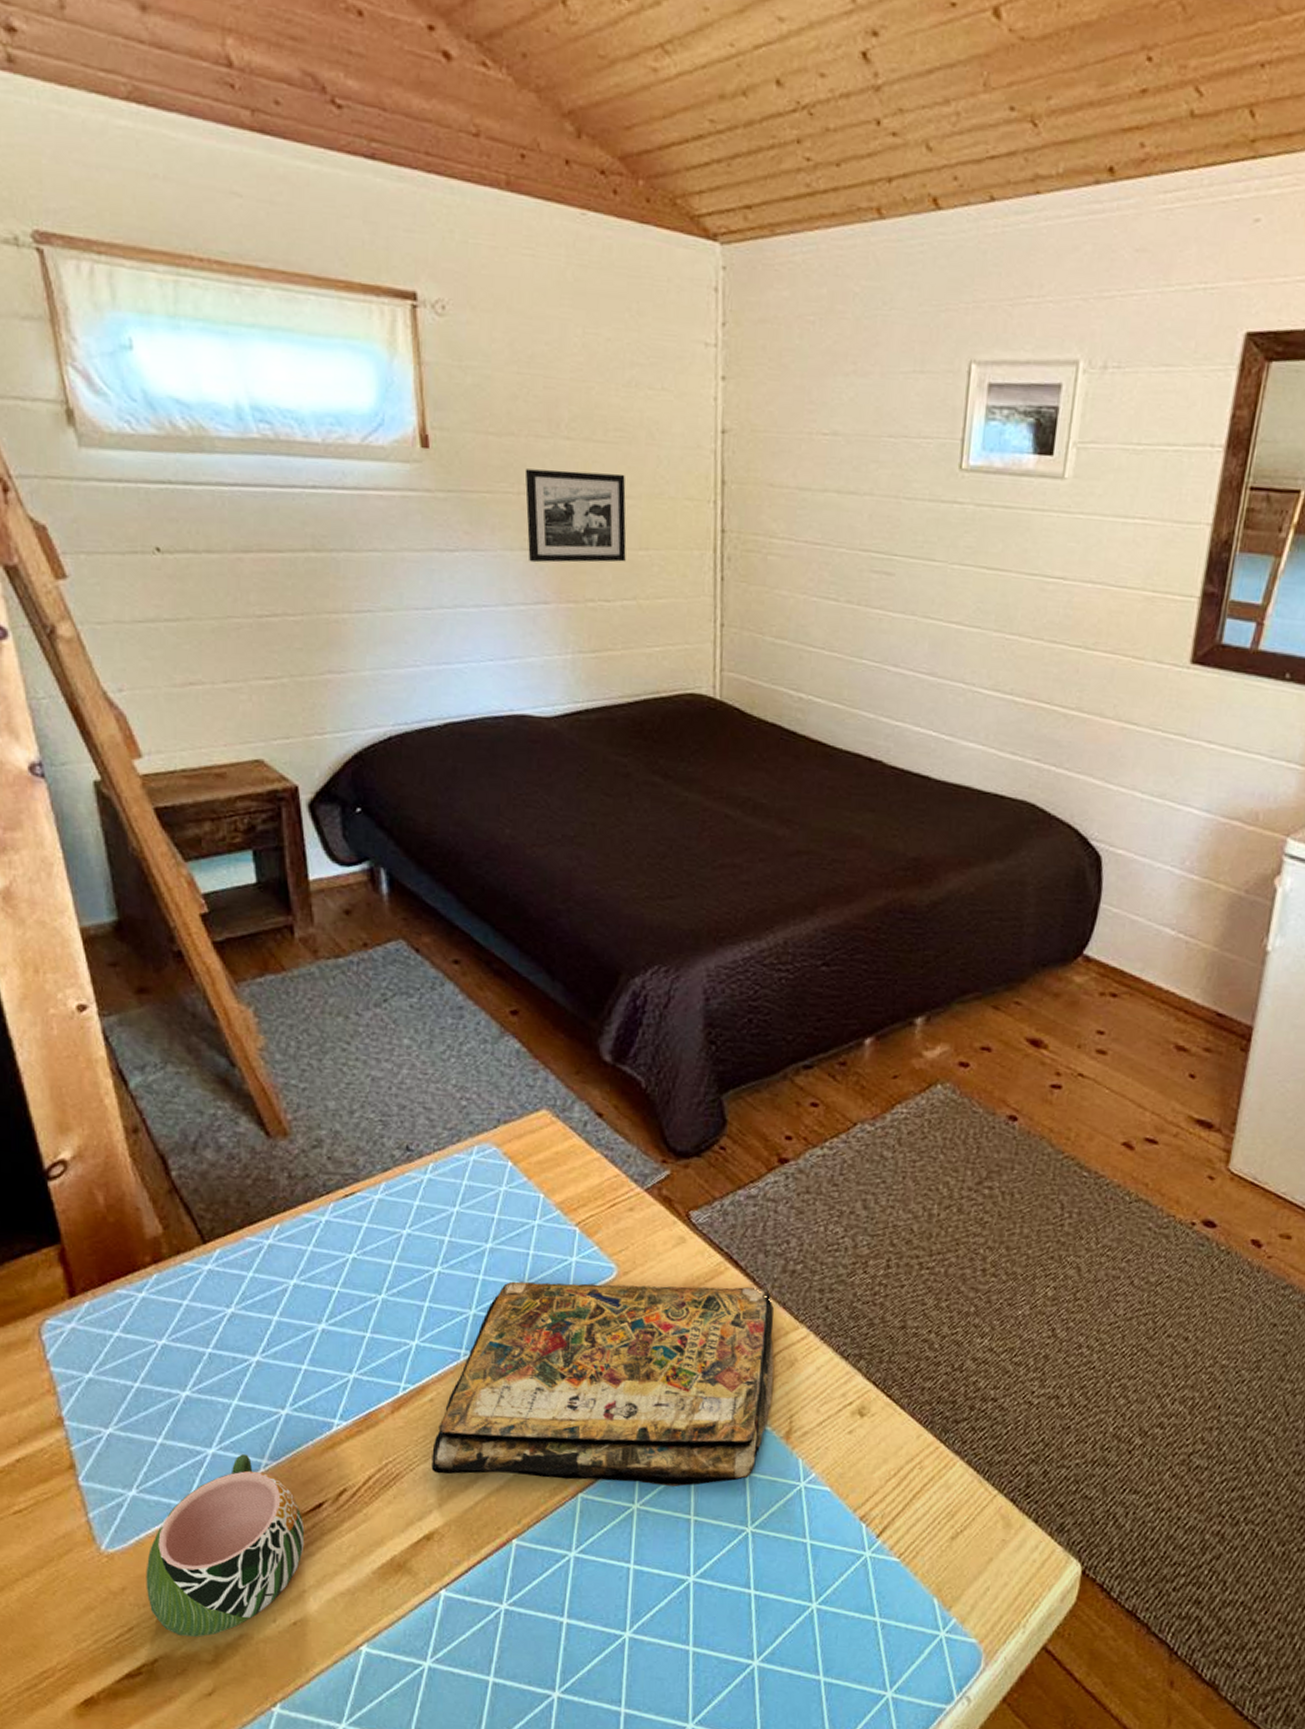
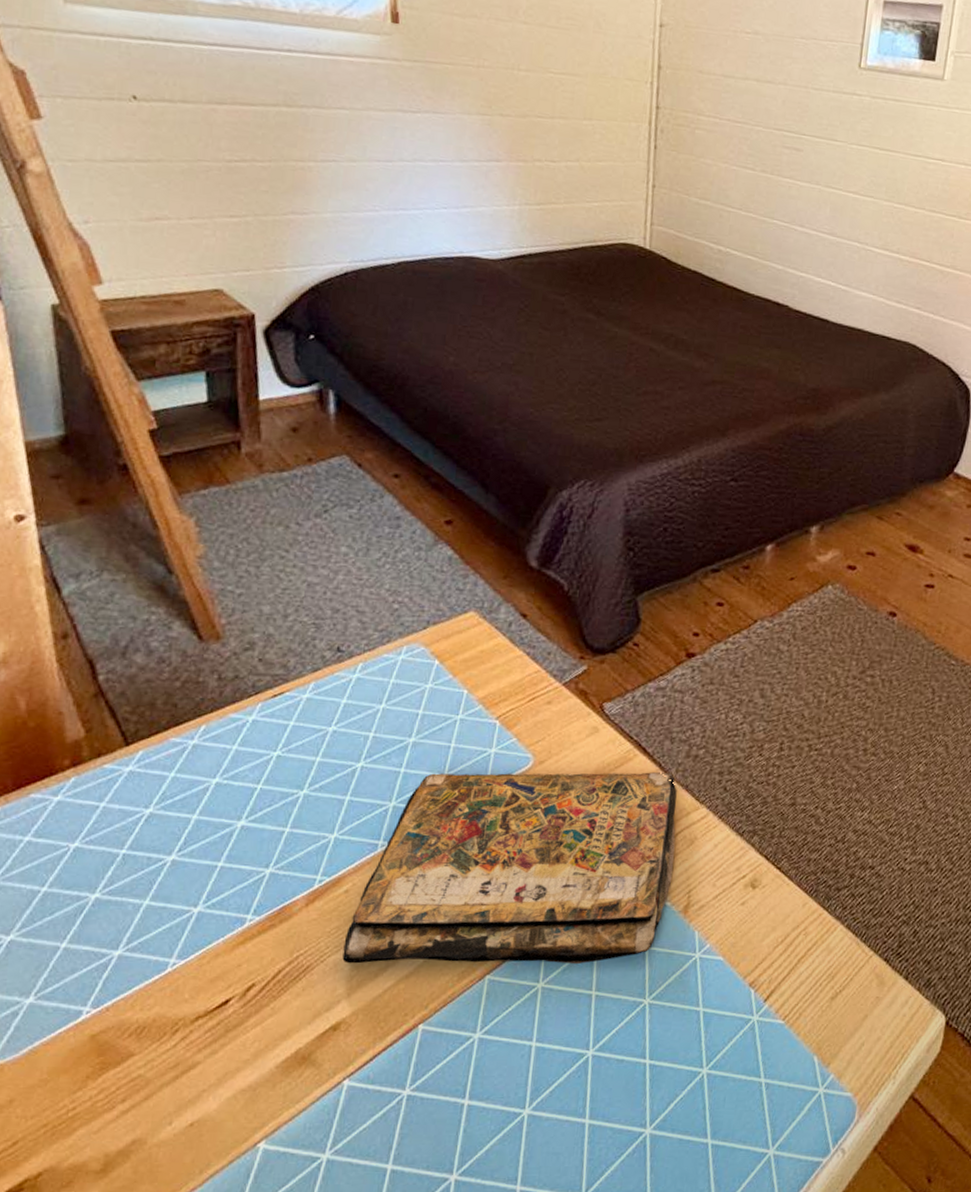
mug: present [146,1454,305,1637] -> none [35,954,209,1146]
picture frame: present [524,468,627,563] -> none [484,46,574,130]

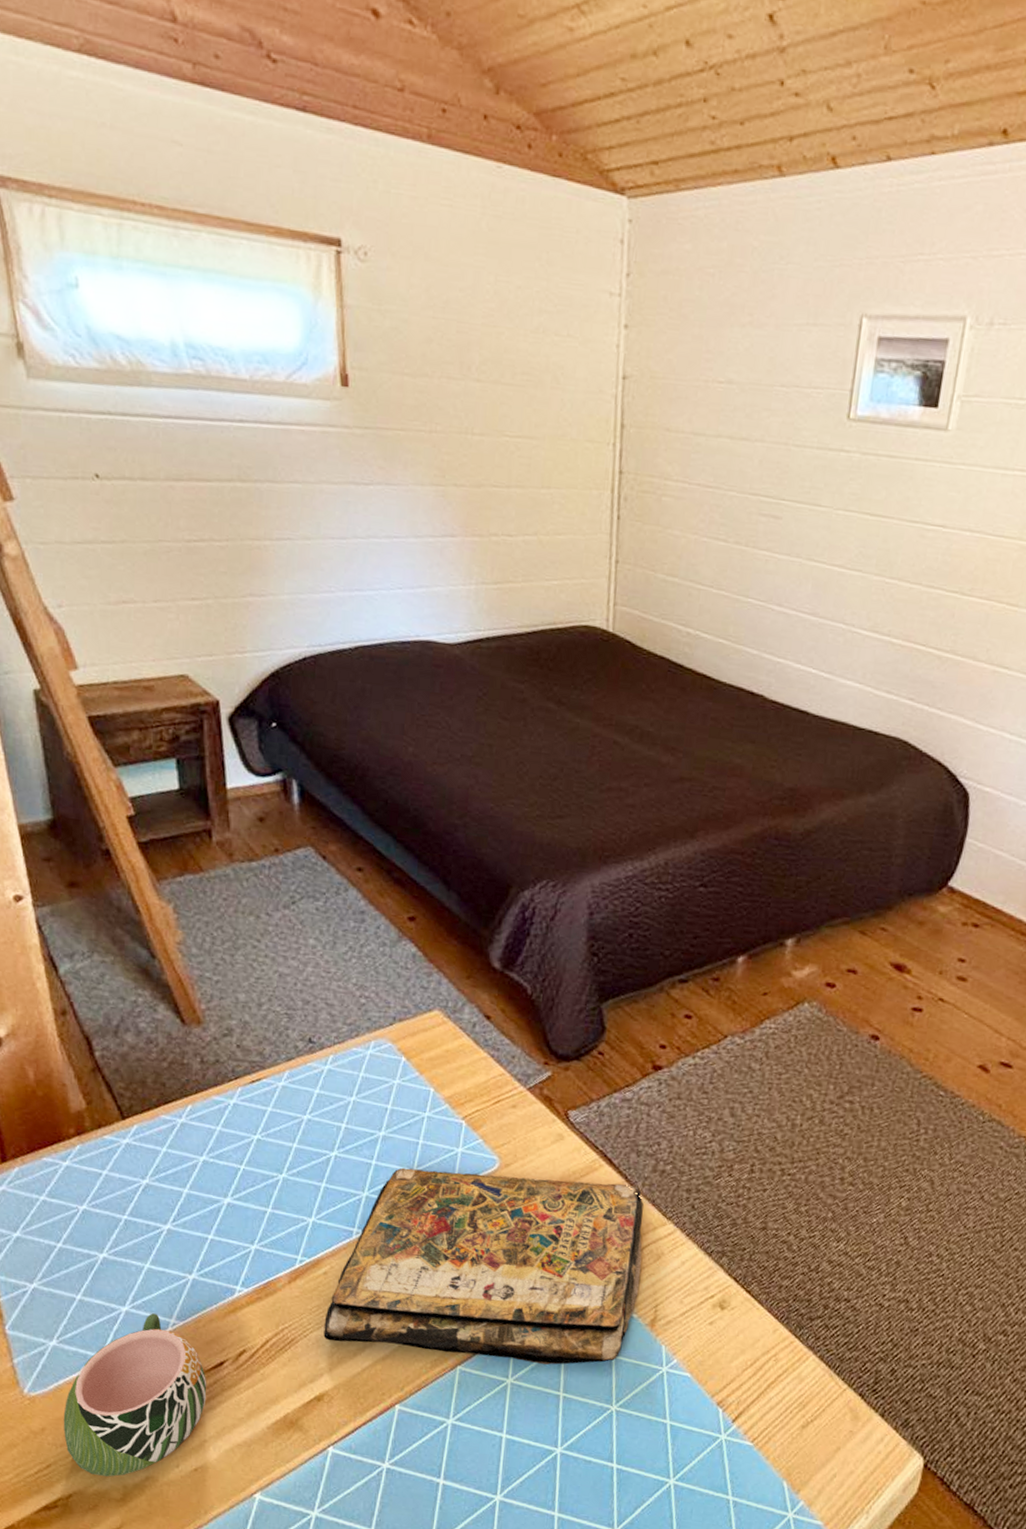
mug: none [35,954,209,1146] -> present [63,1313,207,1477]

